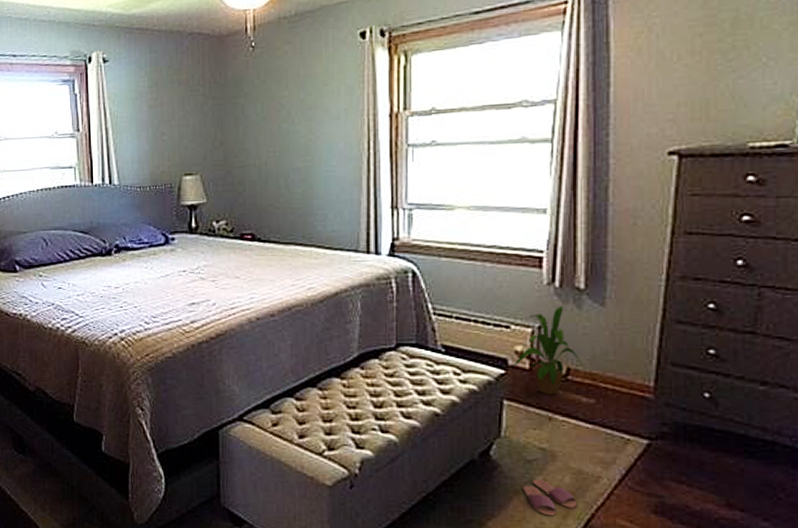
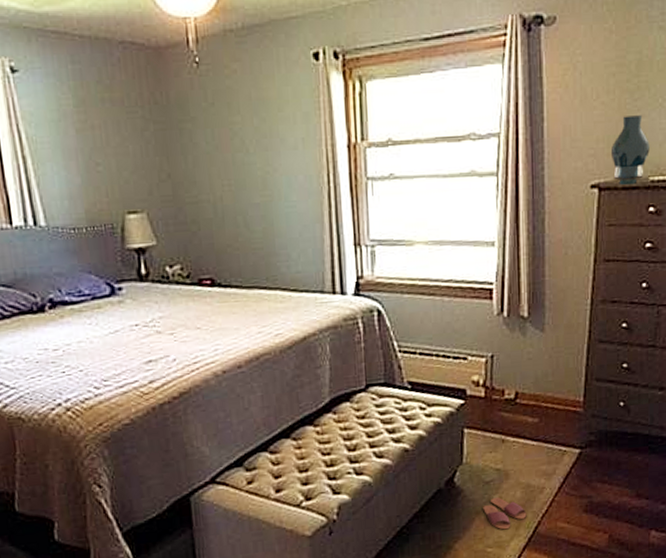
house plant: present [513,307,582,395] -> none [471,335,528,419]
vase: none [695,76,749,151] -> present [610,115,650,185]

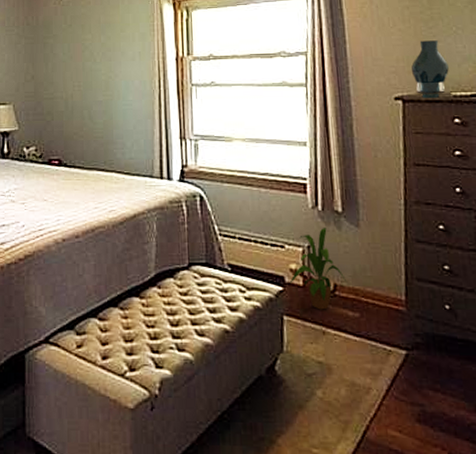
house plant: none [471,335,528,419] -> present [289,228,346,310]
slippers: present [483,496,527,530] -> none [306,391,354,430]

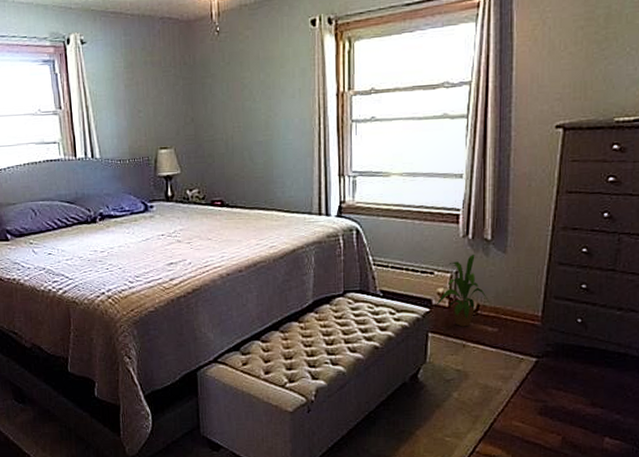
vase: present [410,40,449,98] -> none [576,63,616,125]

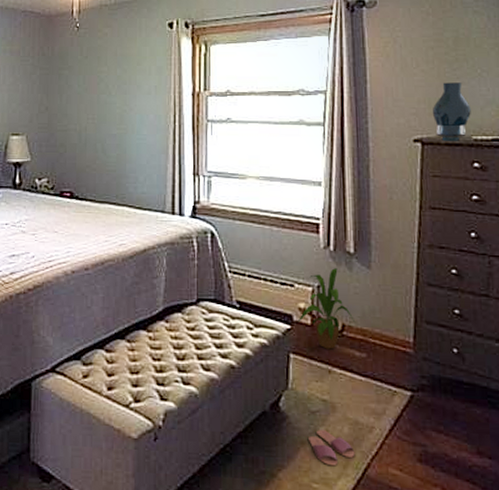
slippers: none [443,393,484,423] -> present [309,429,355,467]
vase: none [576,63,616,125] -> present [432,82,471,141]

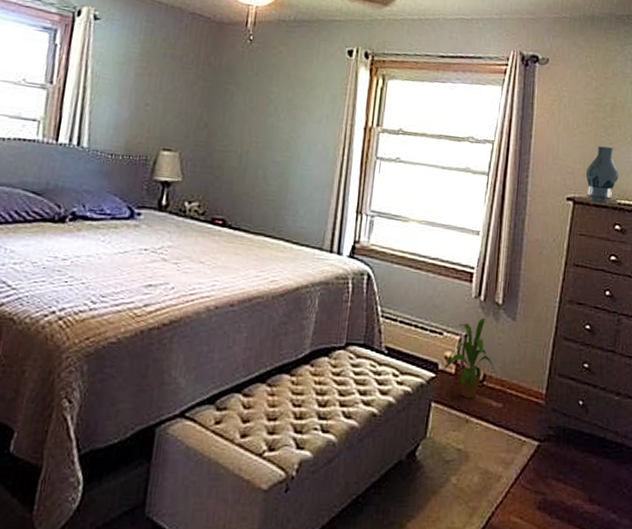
slippers: present [309,429,355,467] -> none [440,478,482,516]

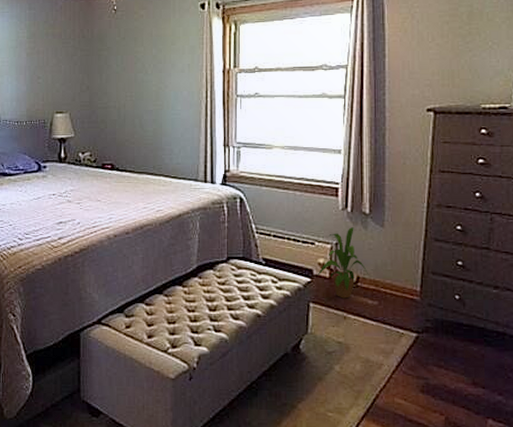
vase: present [585,146,619,203] -> none [445,55,481,110]

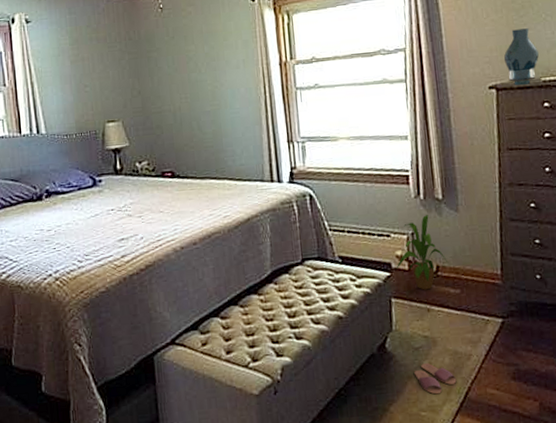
slippers: none [325,366,366,398] -> present [414,362,457,395]
vase: none [445,55,481,110] -> present [503,28,539,85]

